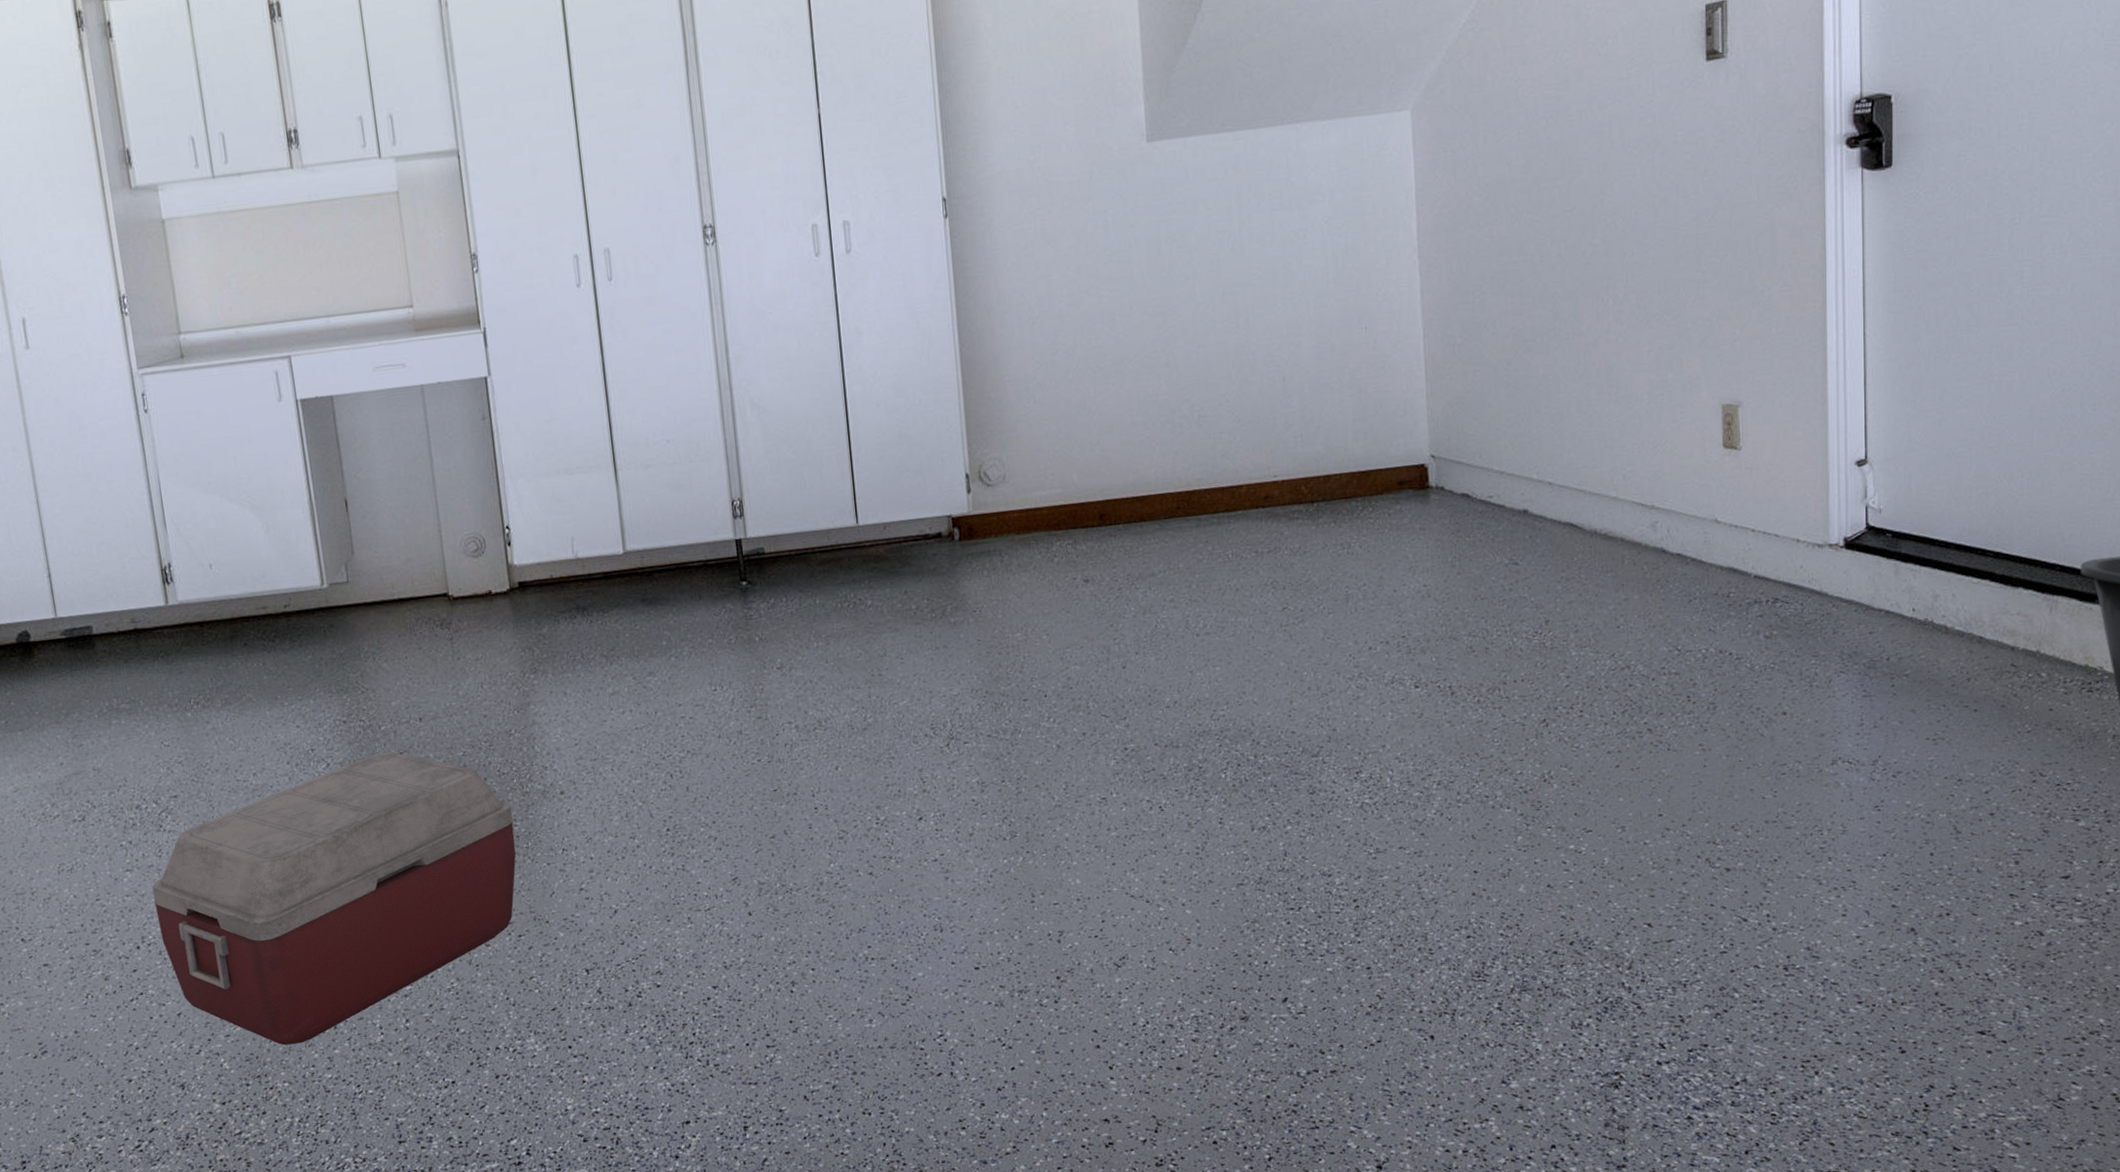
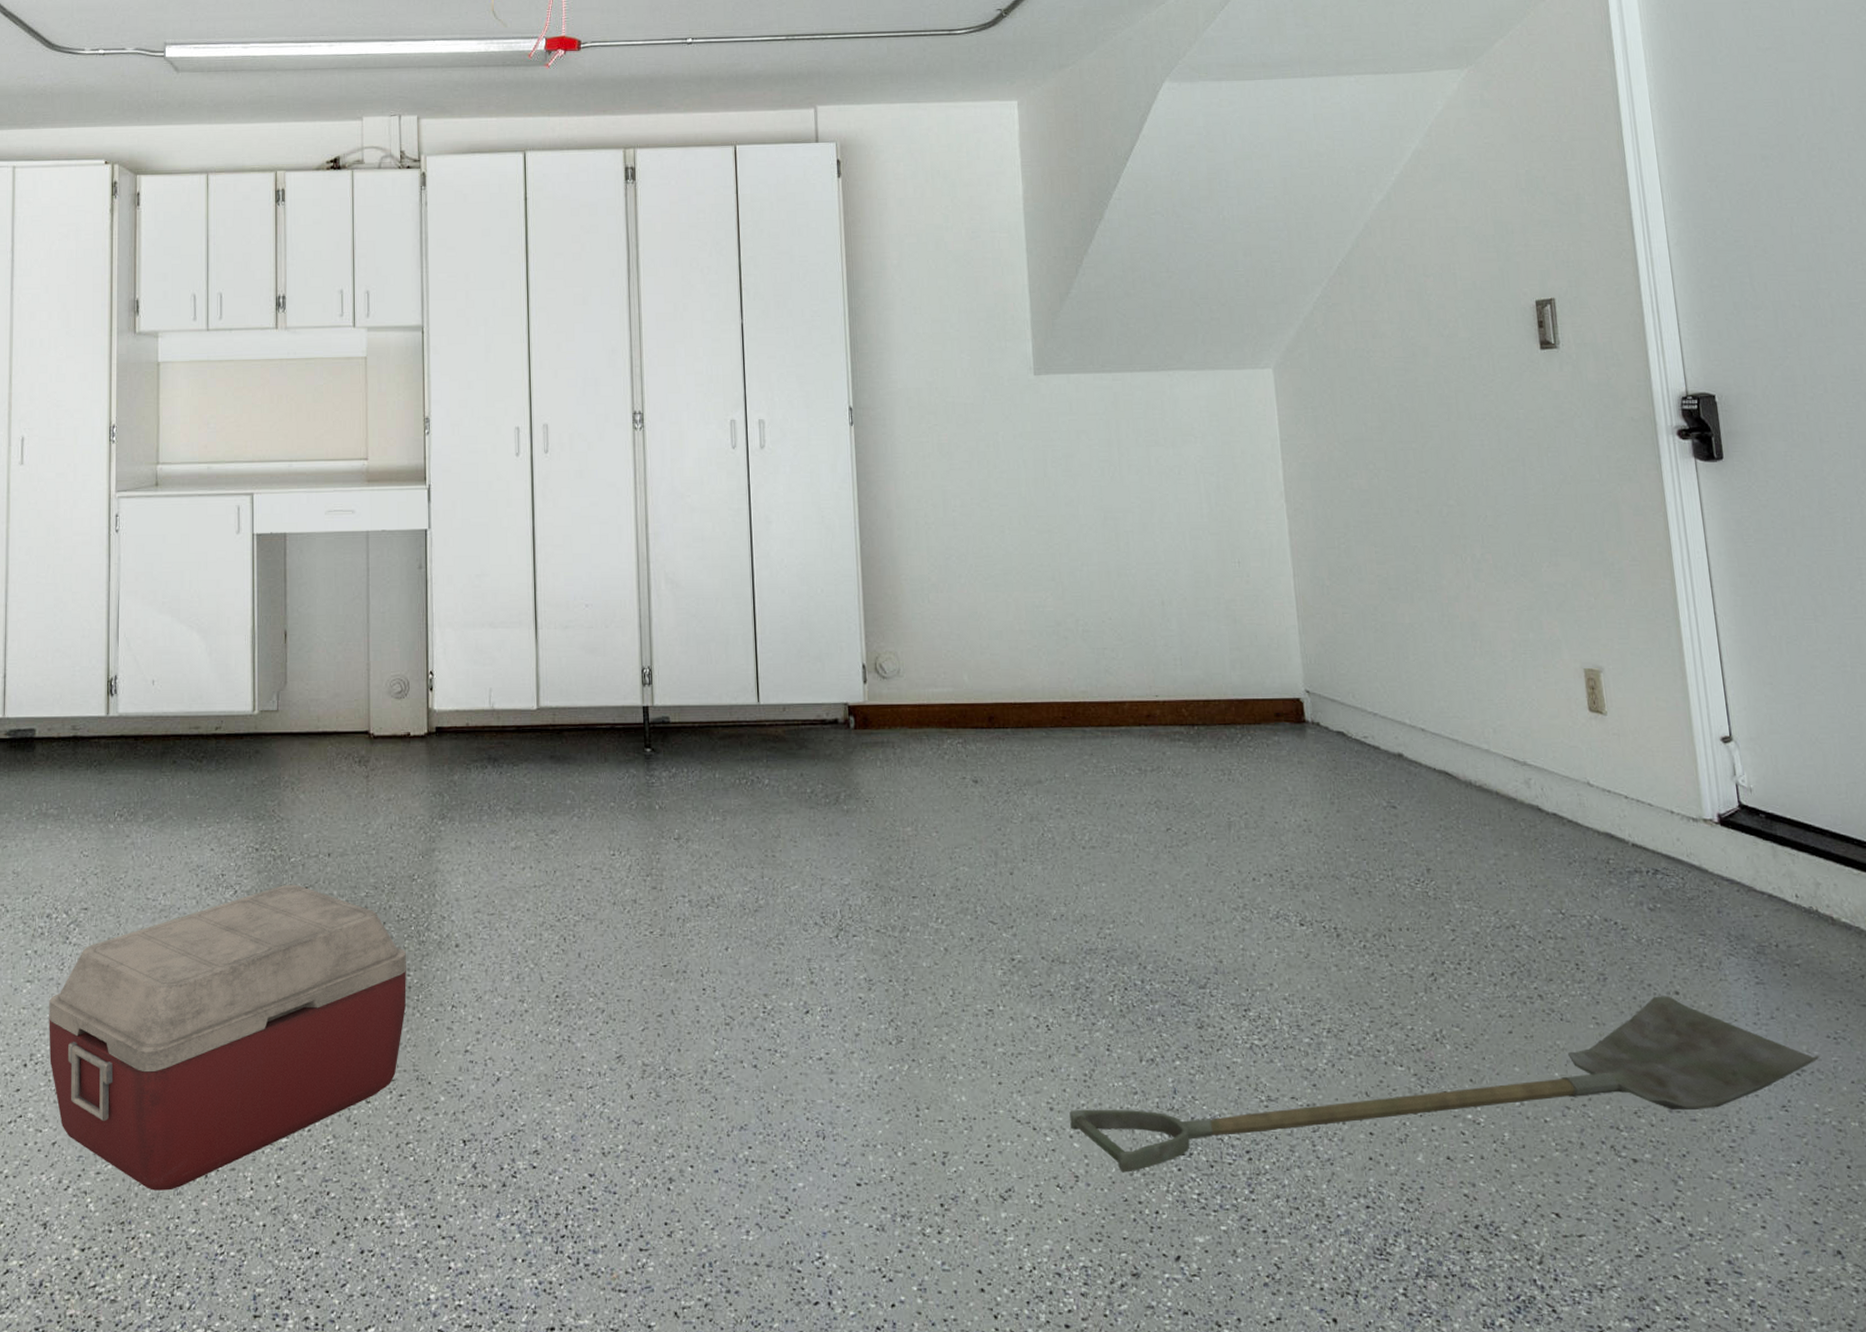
shovel: none [1182,717,1917,931] -> present [1069,996,1820,1173]

